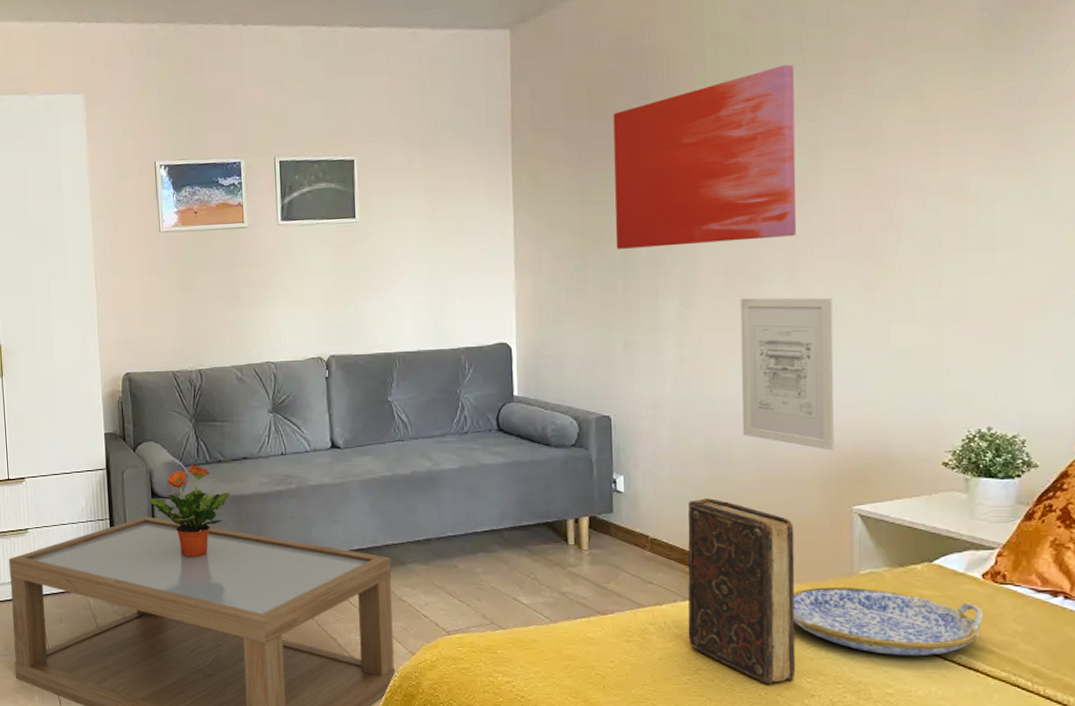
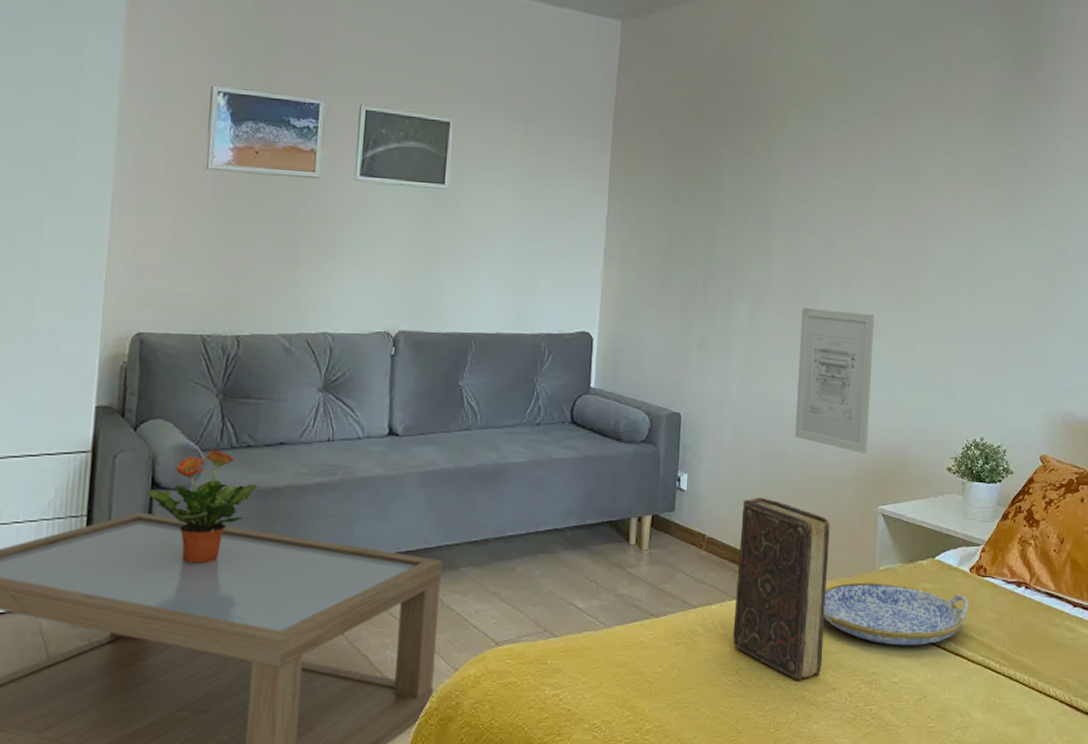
wall art: present [613,64,797,249] -> none [700,101,859,255]

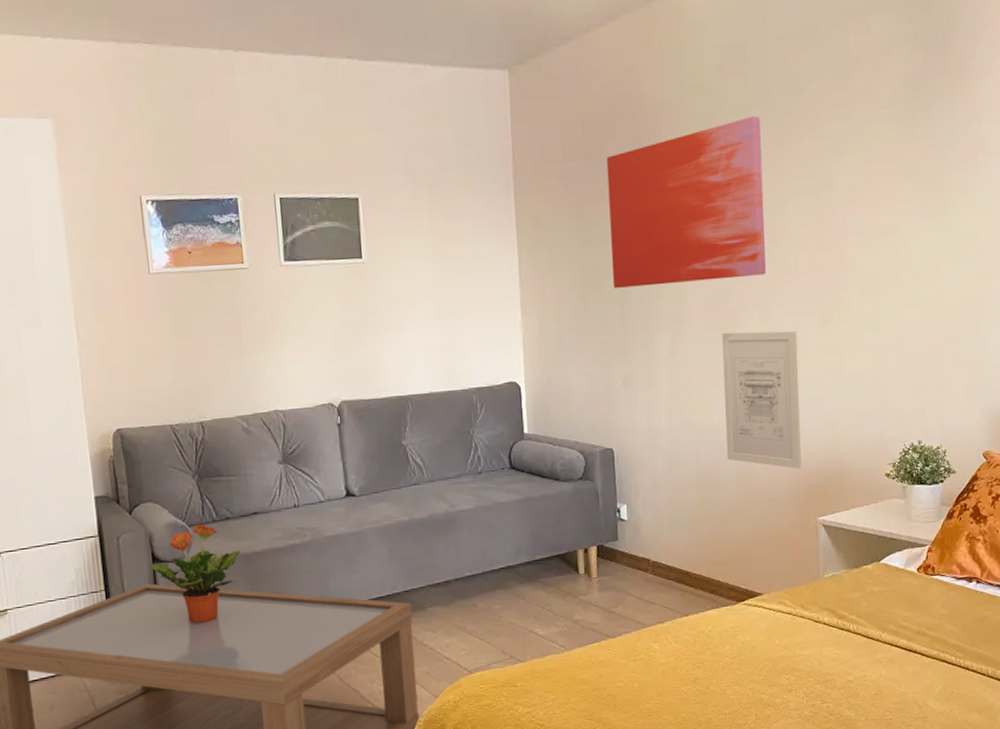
wall art: none [700,101,859,255] -> present [606,116,766,288]
book: present [733,497,830,680] -> none [683,520,776,685]
serving tray: present [823,583,969,646] -> none [772,589,919,647]

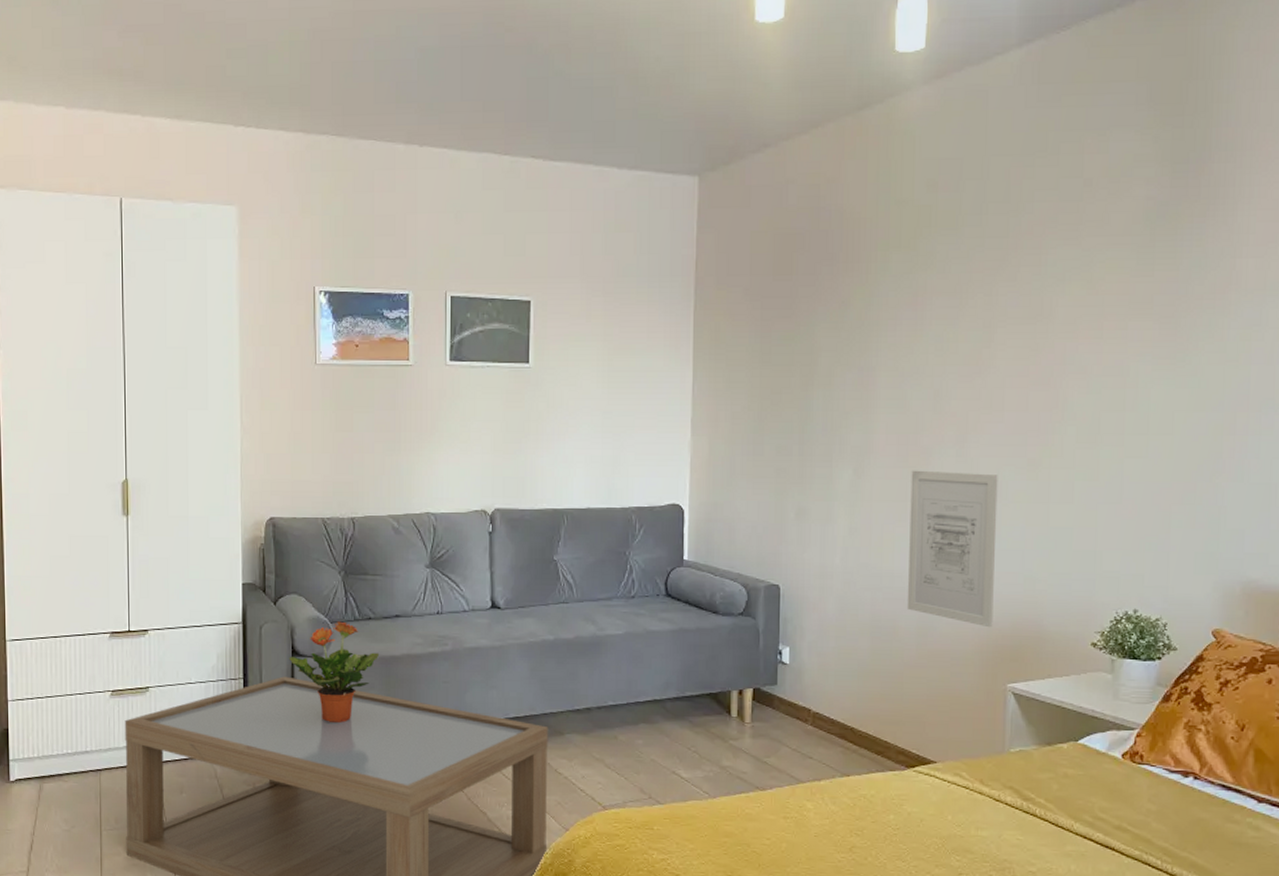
wall art: present [606,116,766,288] -> none [793,237,973,413]

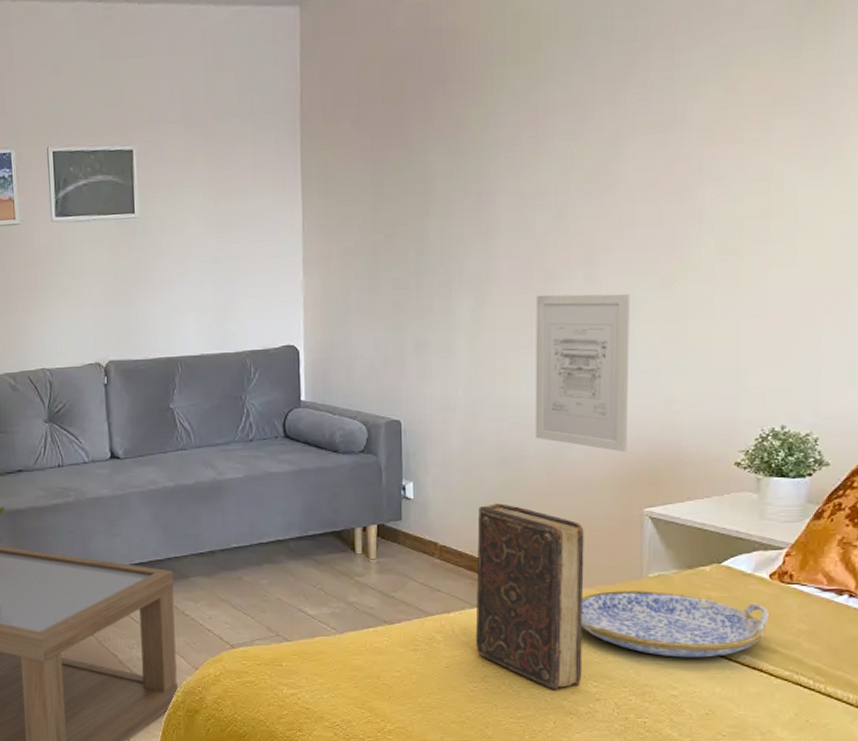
book: none [844,672,951,862] -> present [475,503,584,689]
serving tray: none [946,765,1121,835] -> present [581,591,769,658]

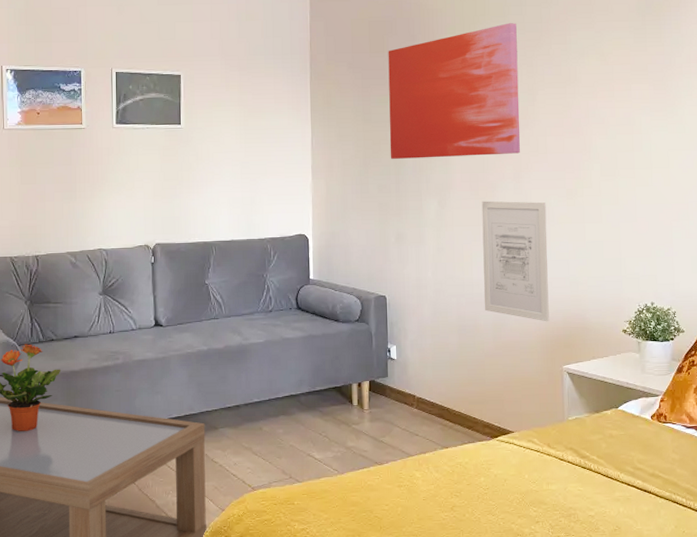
wall art: none [408,45,597,244] -> present [388,23,520,159]
book: present [475,503,584,689] -> none [444,362,525,515]
serving tray: present [581,591,769,658] -> none [522,431,653,485]

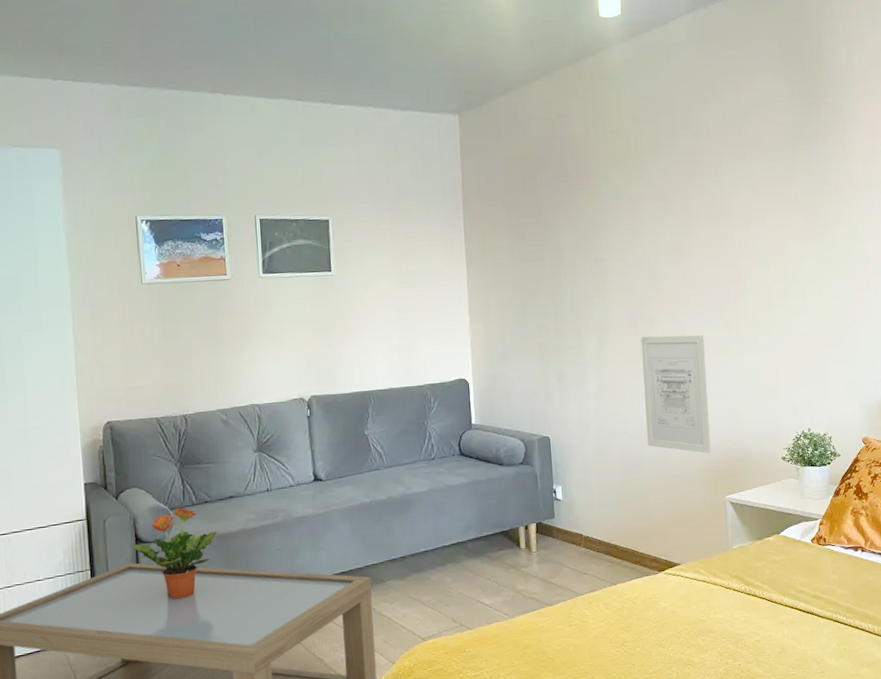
wall art: present [388,23,520,159] -> none [541,156,677,298]

